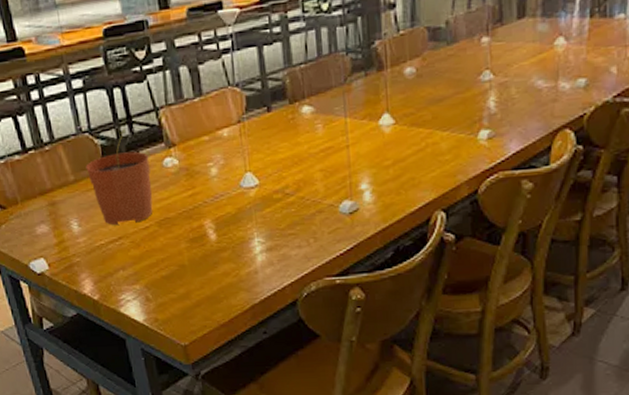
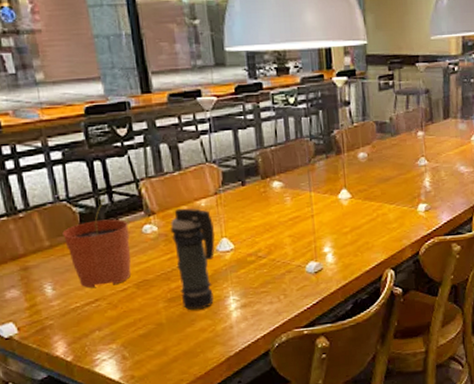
smoke grenade: none [191,139,239,253] -> present [170,208,215,311]

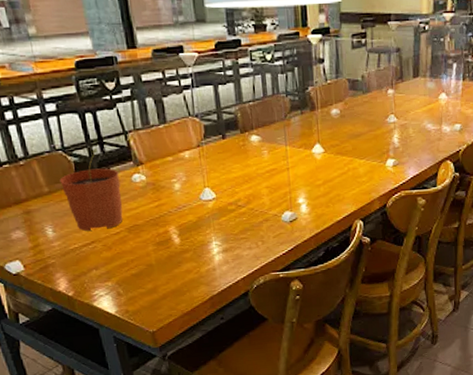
smoke grenade: present [170,208,215,311] -> none [157,159,198,254]

